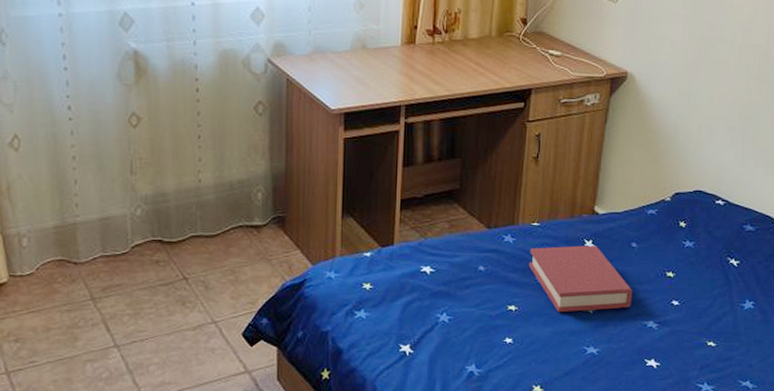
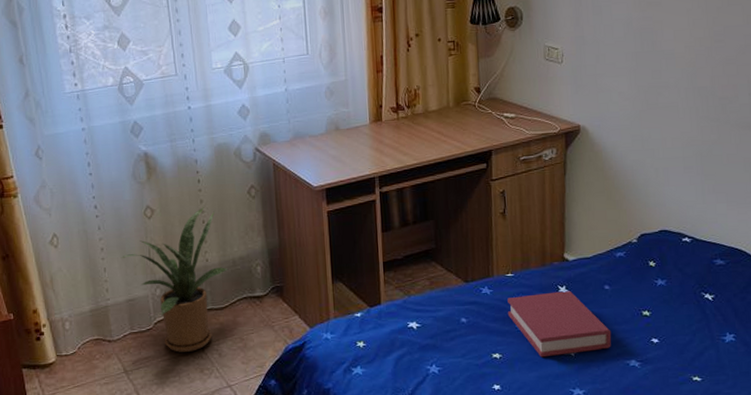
house plant: none [96,120,224,282] -> present [120,207,229,352]

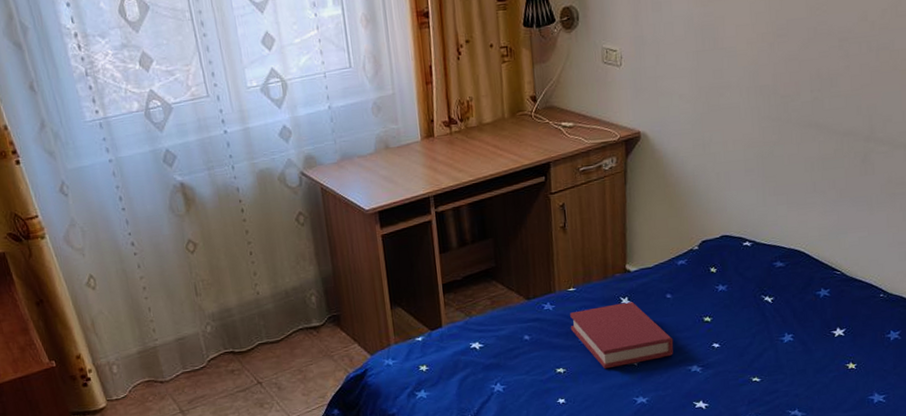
house plant: present [120,207,229,352] -> none [165,237,282,389]

